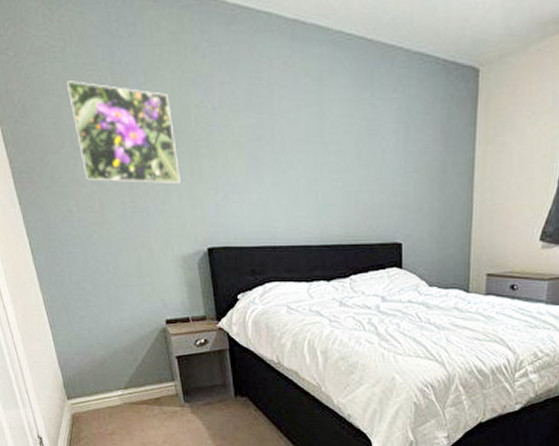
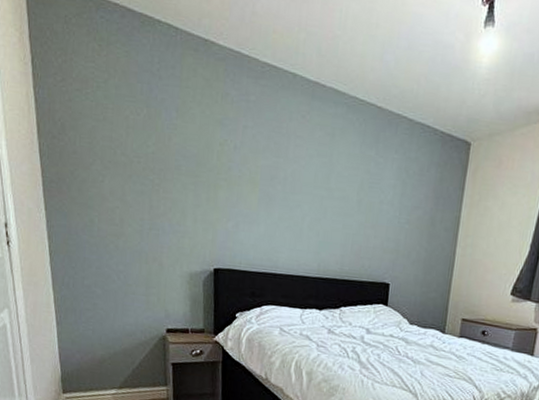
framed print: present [67,81,180,183] -> none [105,108,198,208]

